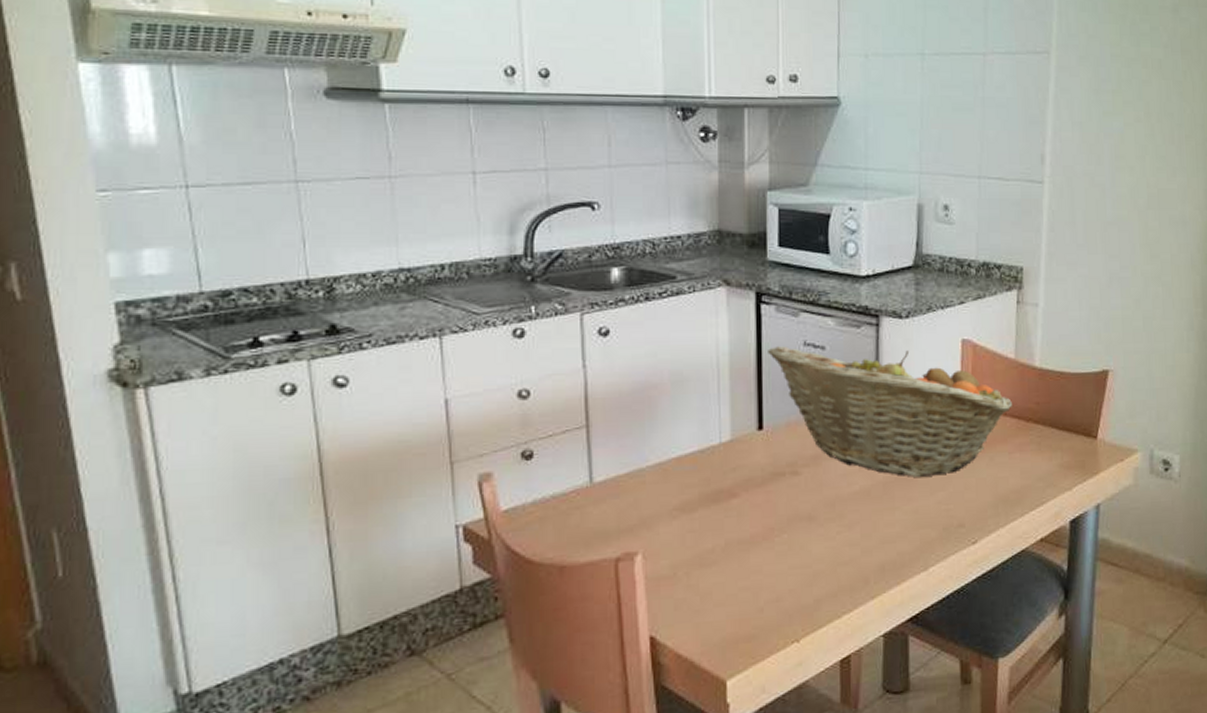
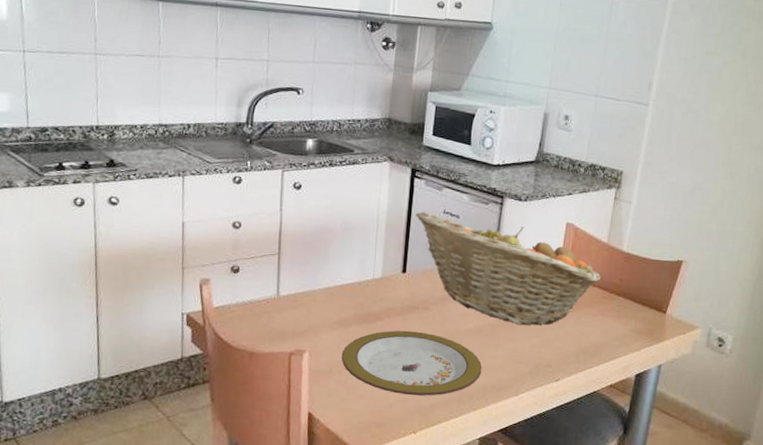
plate: none [688,505,877,592] -> present [341,330,482,396]

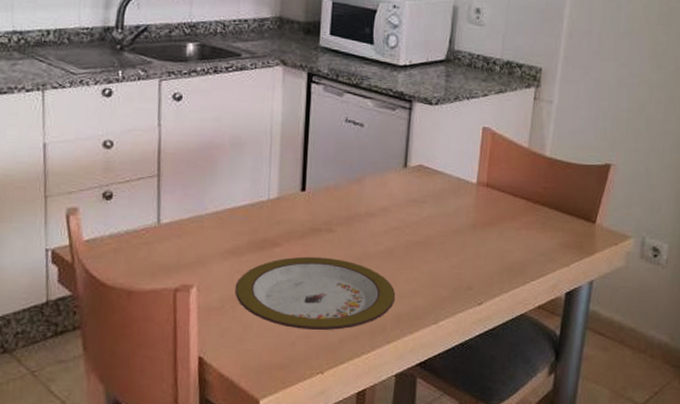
fruit basket: present [416,211,601,325] -> none [314,121,523,244]

